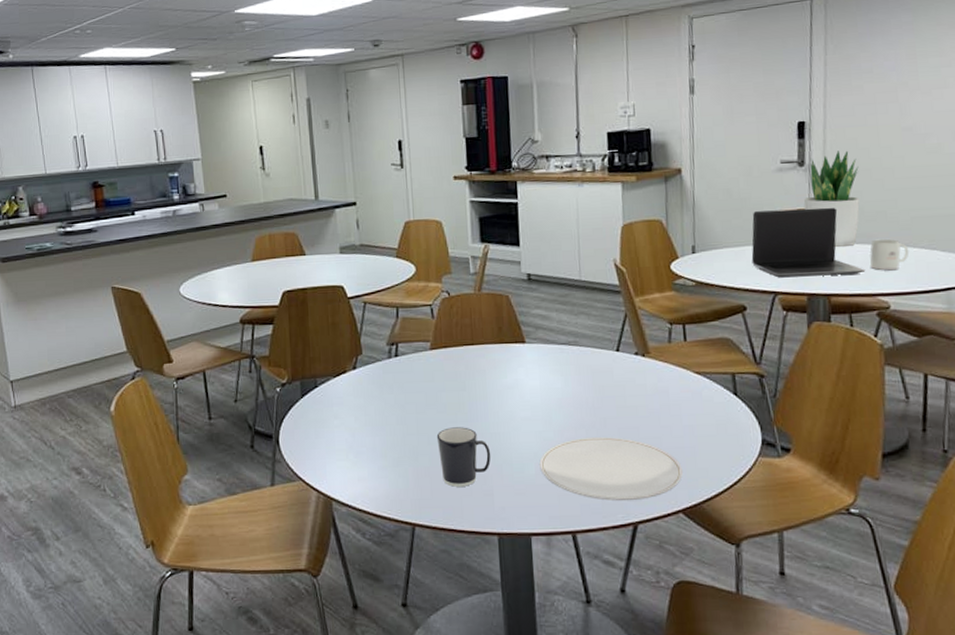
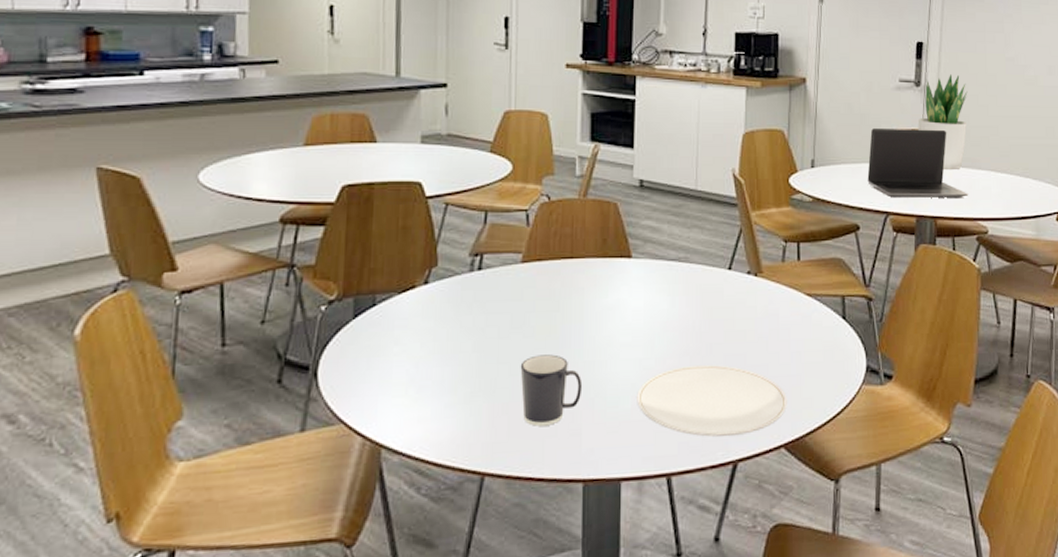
mug: present [870,238,910,271] -> none [973,164,1007,196]

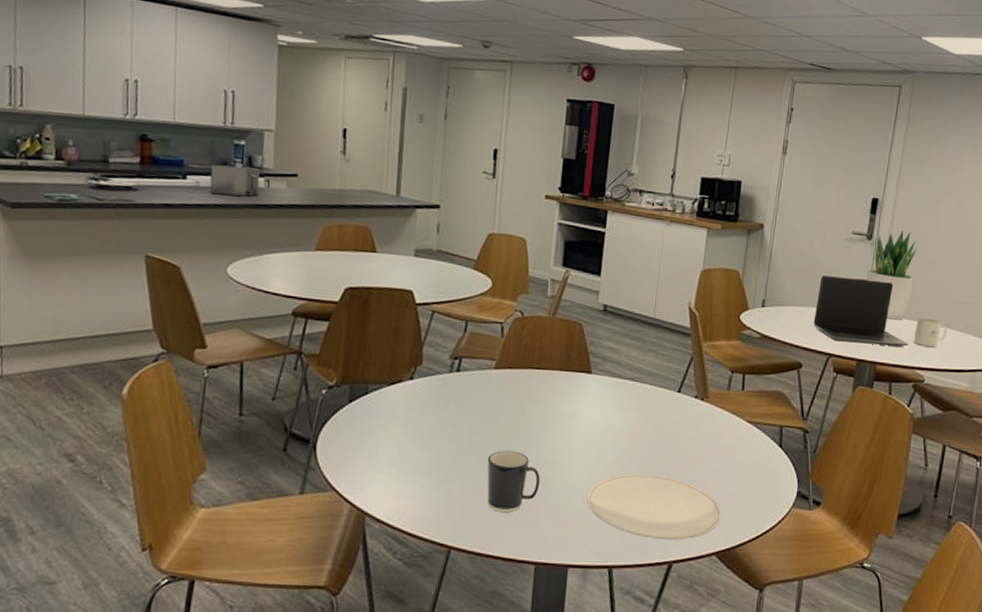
toaster: none [172,56,234,91] -> present [209,164,260,198]
mug: none [973,164,1007,196] -> present [914,317,948,348]

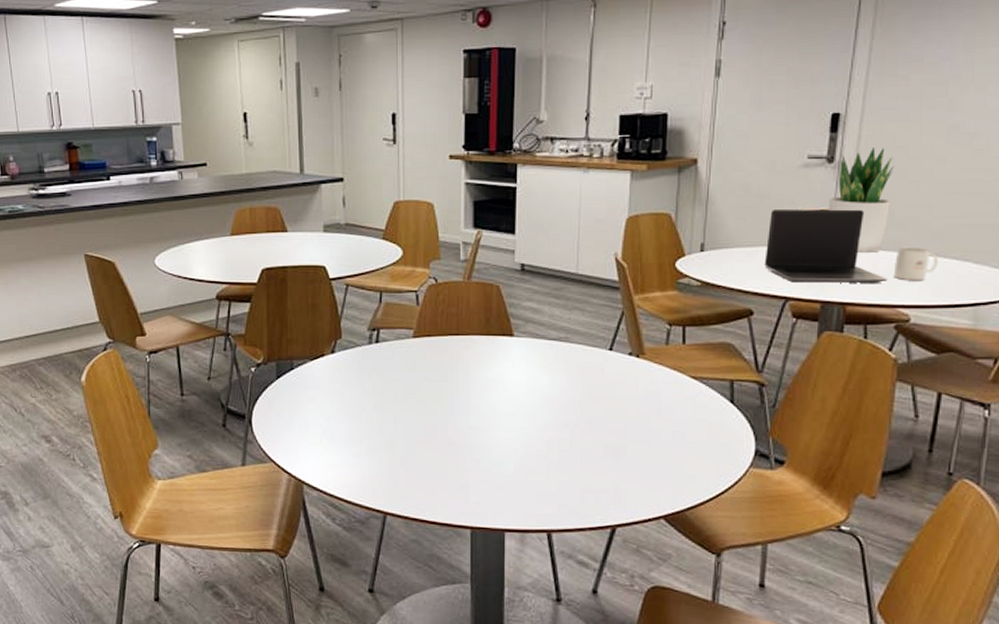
toaster: present [209,164,260,198] -> none [129,162,175,192]
mug: present [487,450,541,512] -> none [414,418,469,479]
plate: present [587,473,722,540] -> none [519,436,668,504]

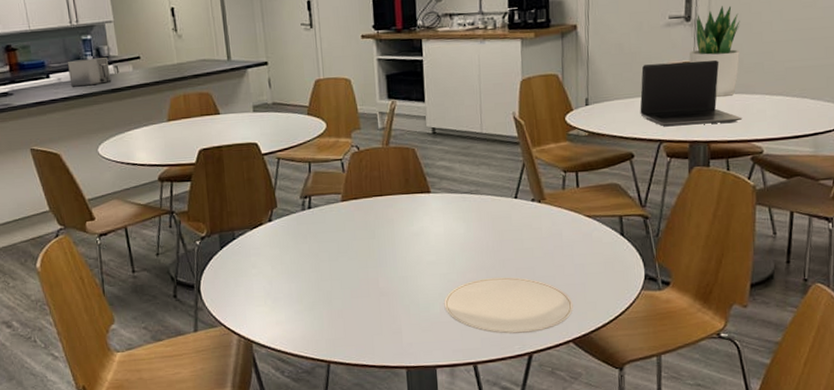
toaster: none [129,162,175,192] -> present [67,57,112,87]
plate: none [519,436,668,504] -> present [444,277,573,334]
mug: present [894,246,939,281] -> none [747,88,783,118]

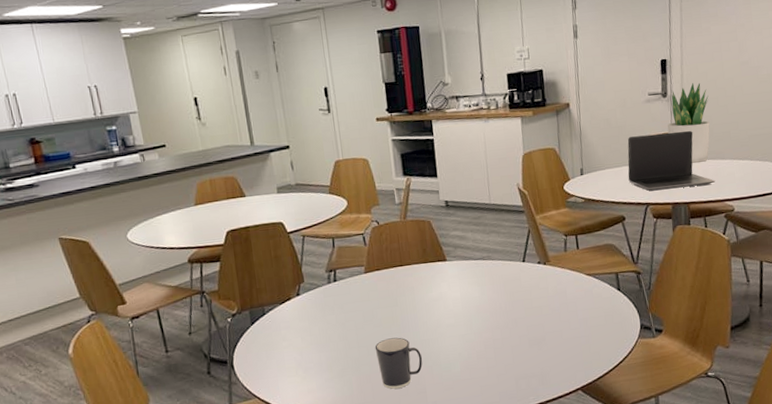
toaster: present [67,57,112,87] -> none [92,147,138,177]
mug: none [348,272,400,327] -> present [375,337,423,389]
plate: present [444,277,573,334] -> none [463,334,580,387]

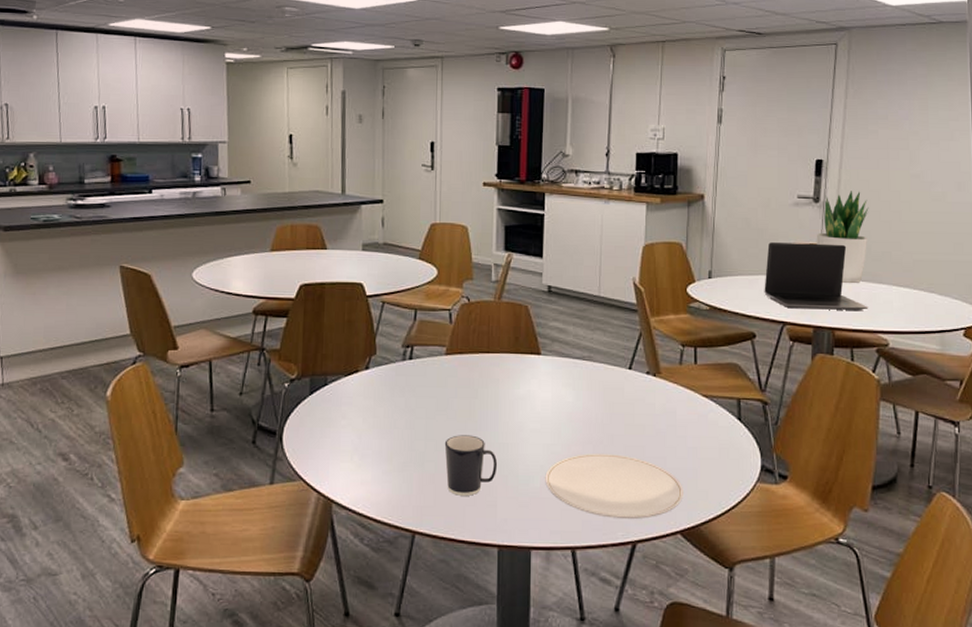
plate: none [463,334,580,387] -> present [545,453,683,520]

